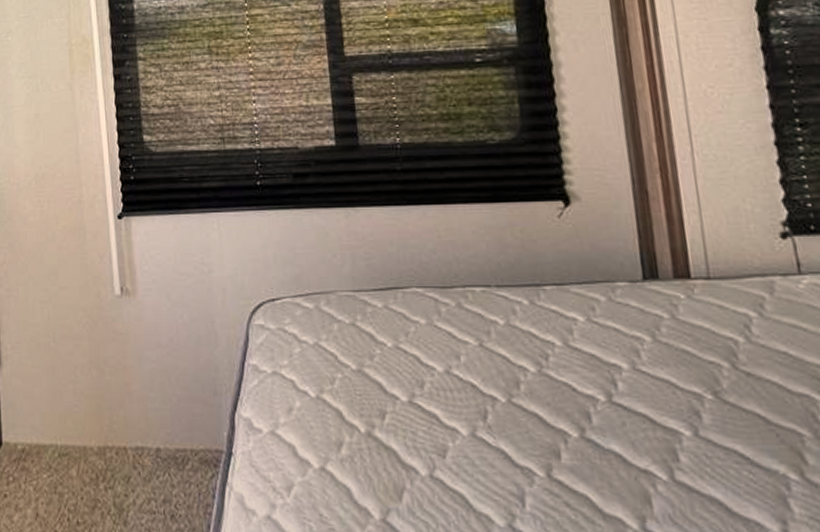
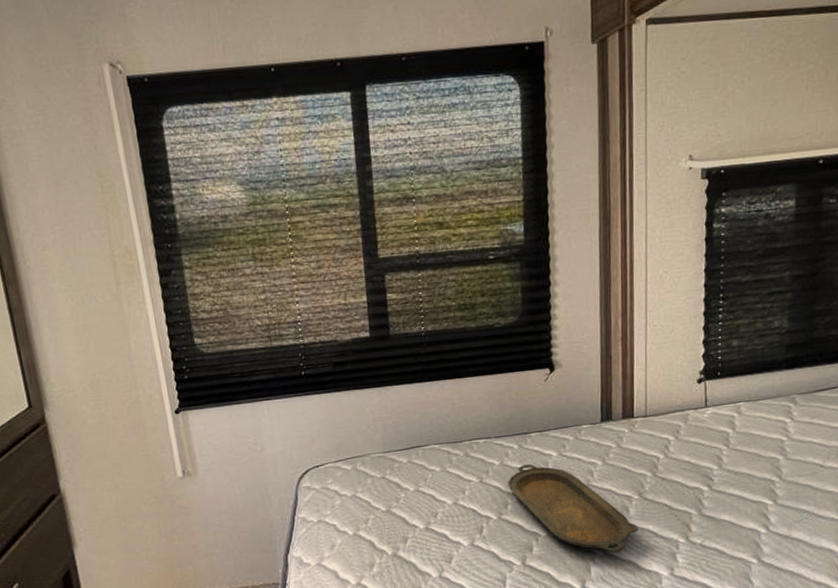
serving tray: none [518,329,721,480] -> present [508,464,639,553]

